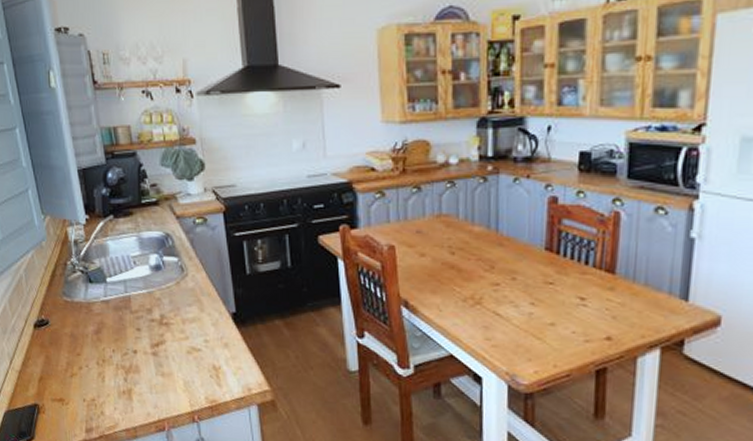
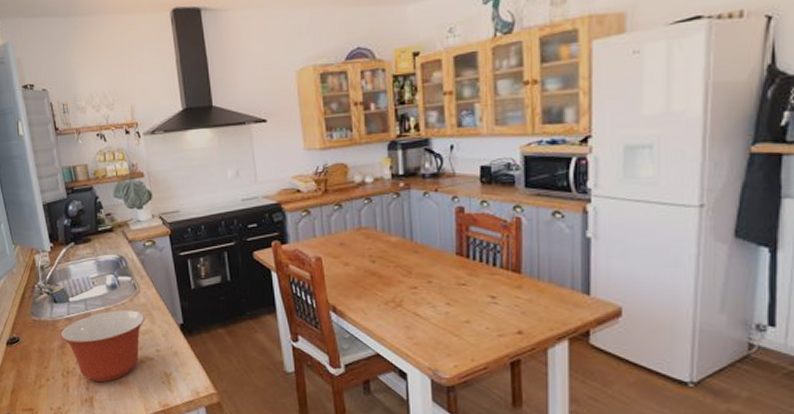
mixing bowl: none [96,294,193,373] -> present [60,310,146,382]

